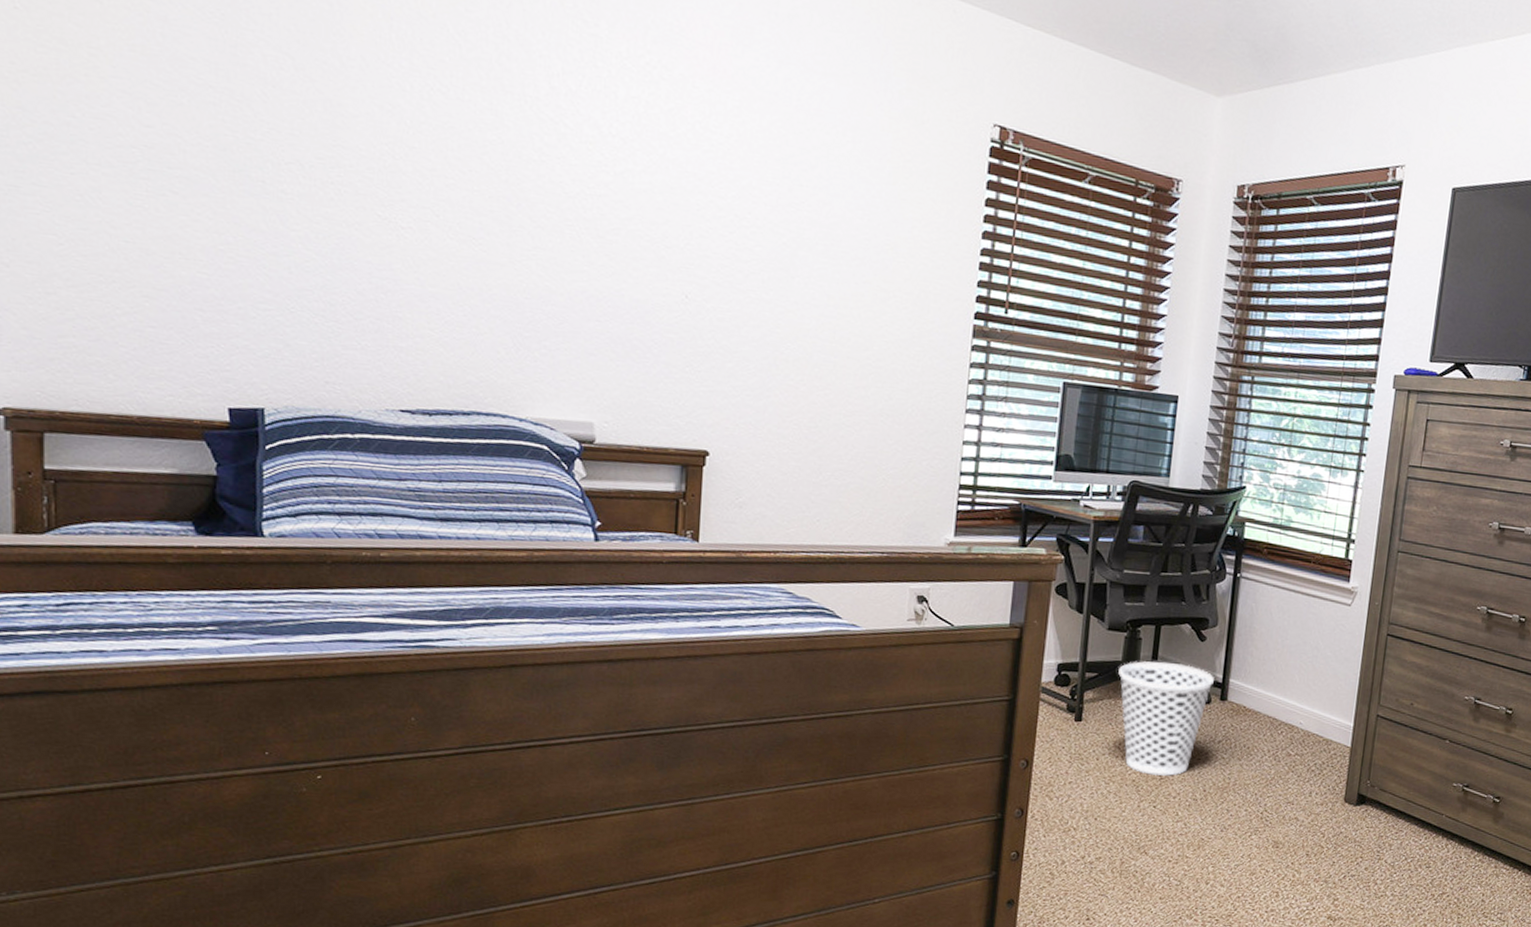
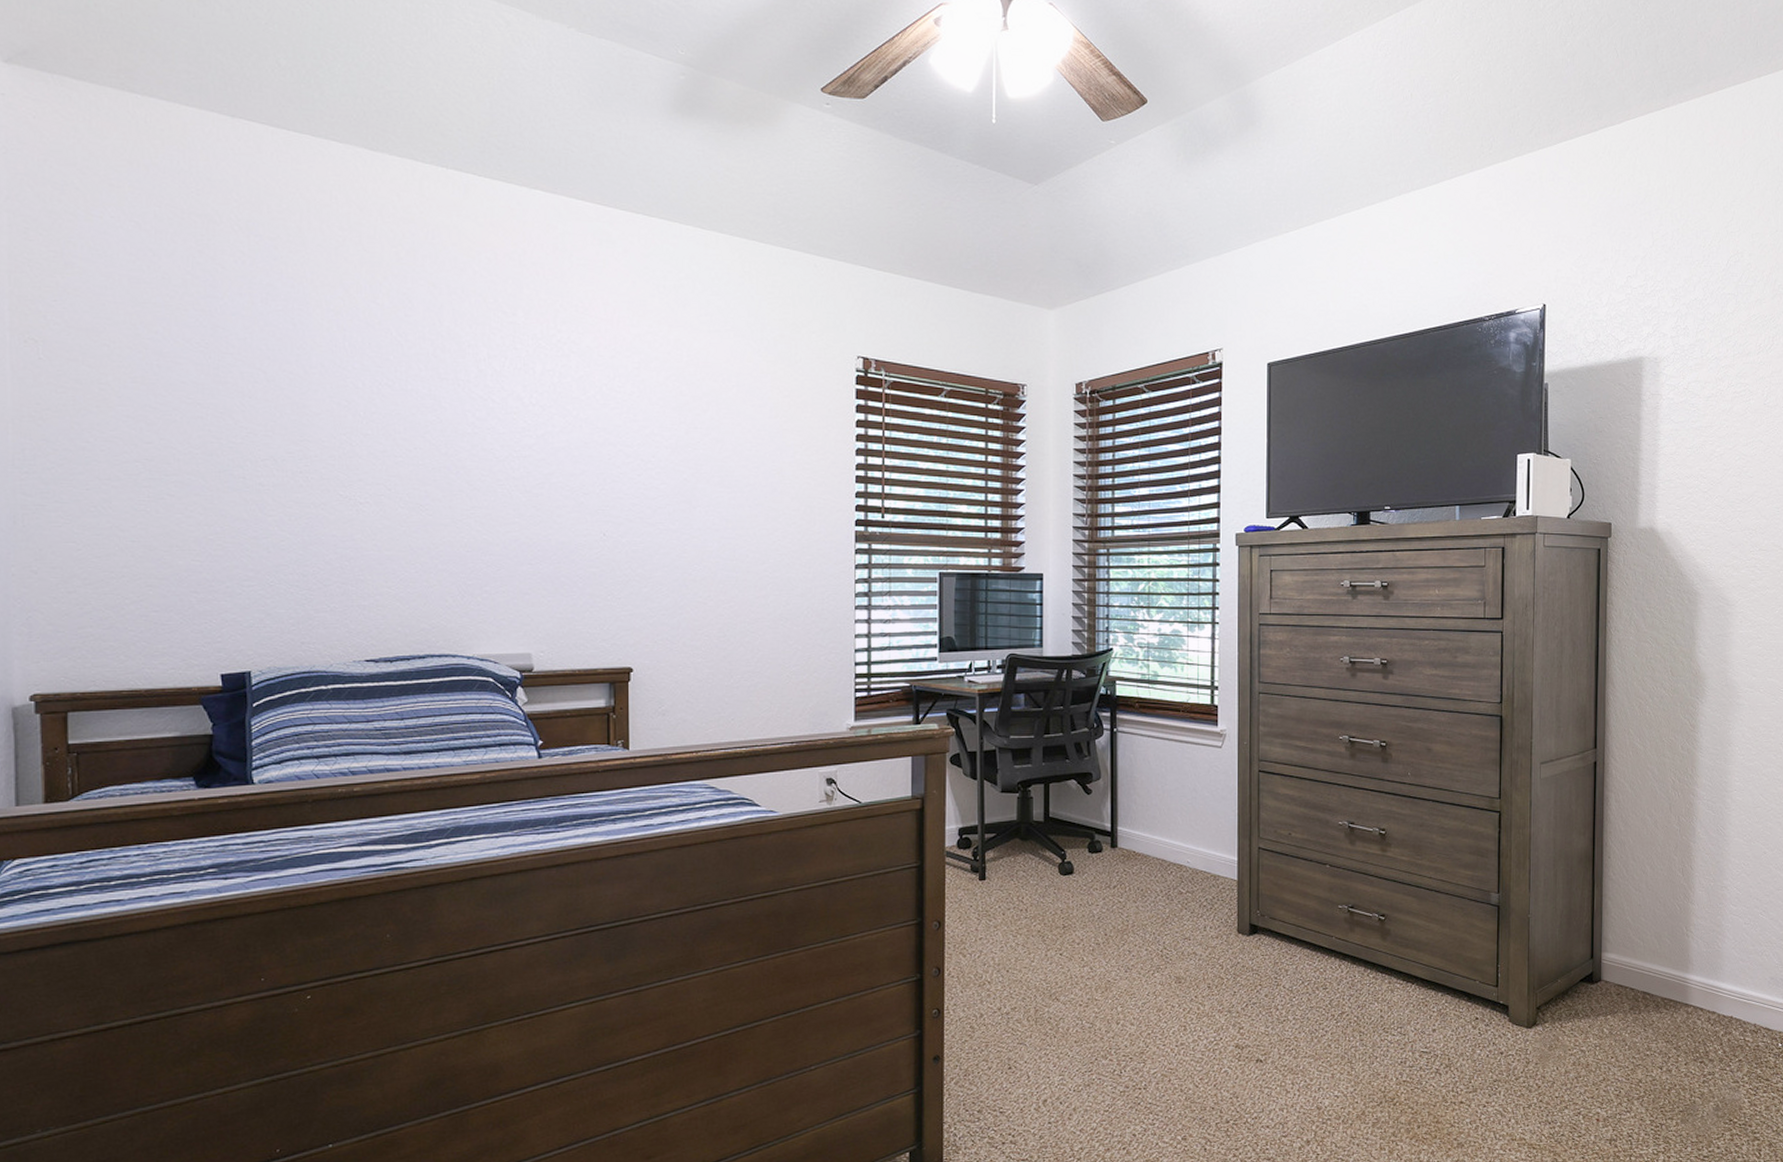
wastebasket: present [1118,661,1214,776] -> none [1015,816,1103,924]

